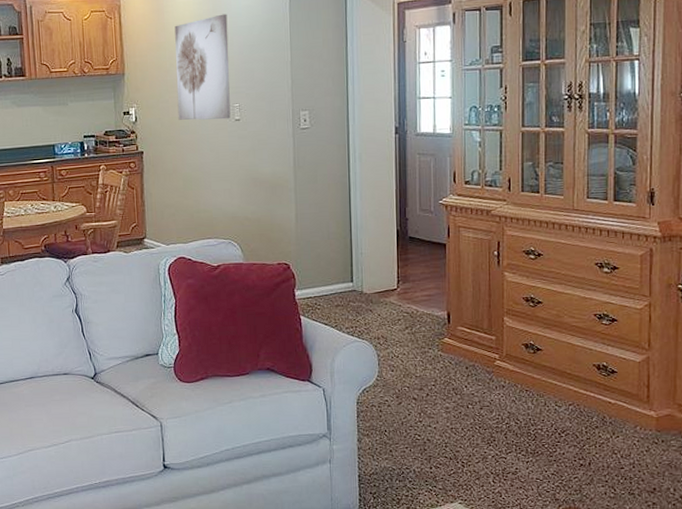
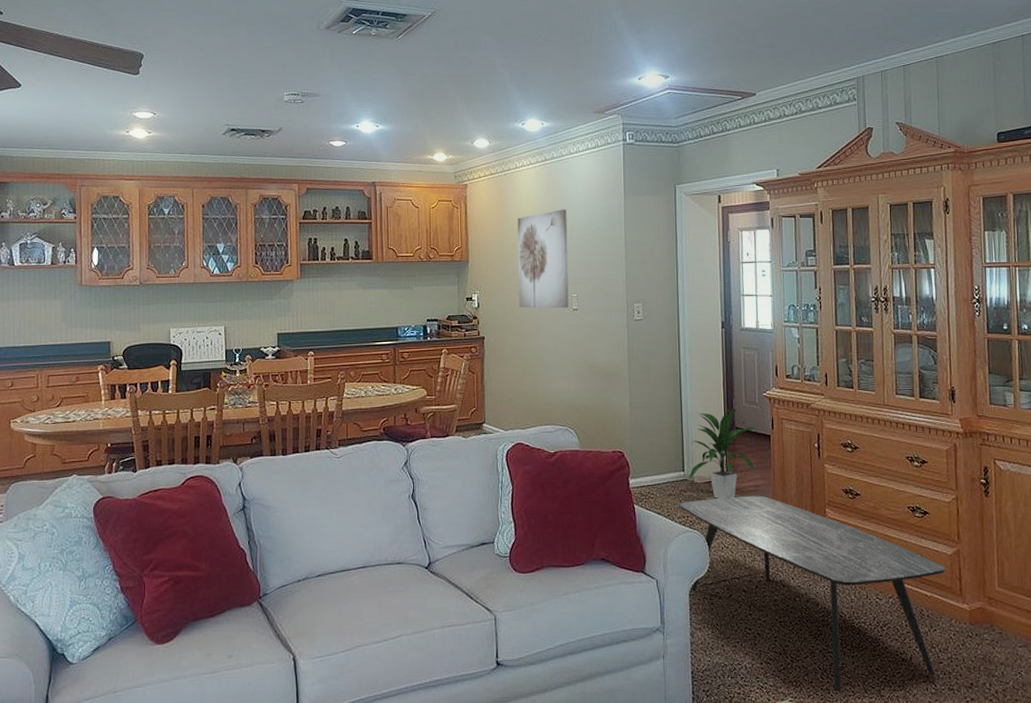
coffee table: none [348,305,632,495] -> present [680,495,945,691]
indoor plant: none [357,217,436,310] -> present [688,409,761,500]

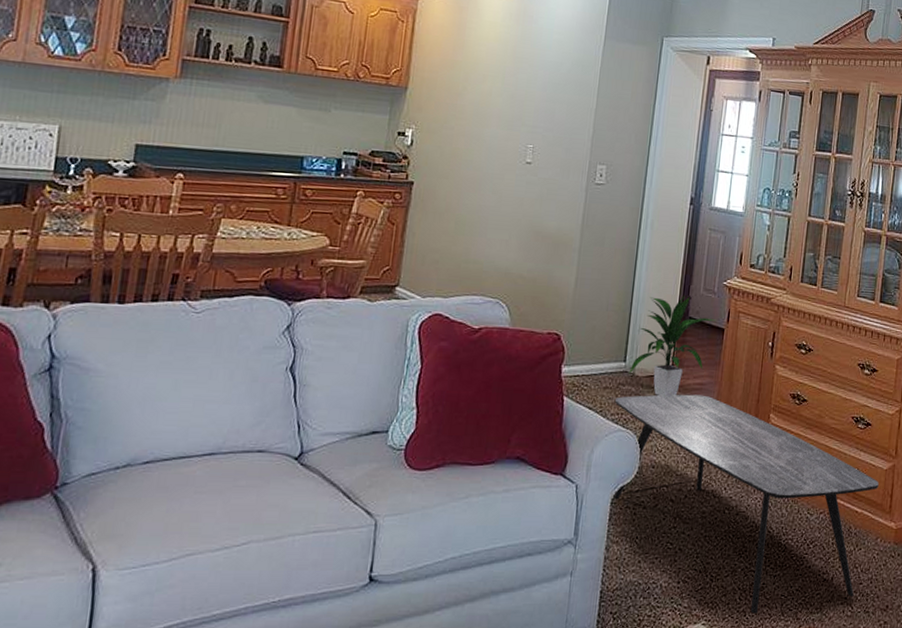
wall art: present [517,209,569,309] -> none [462,43,536,161]

